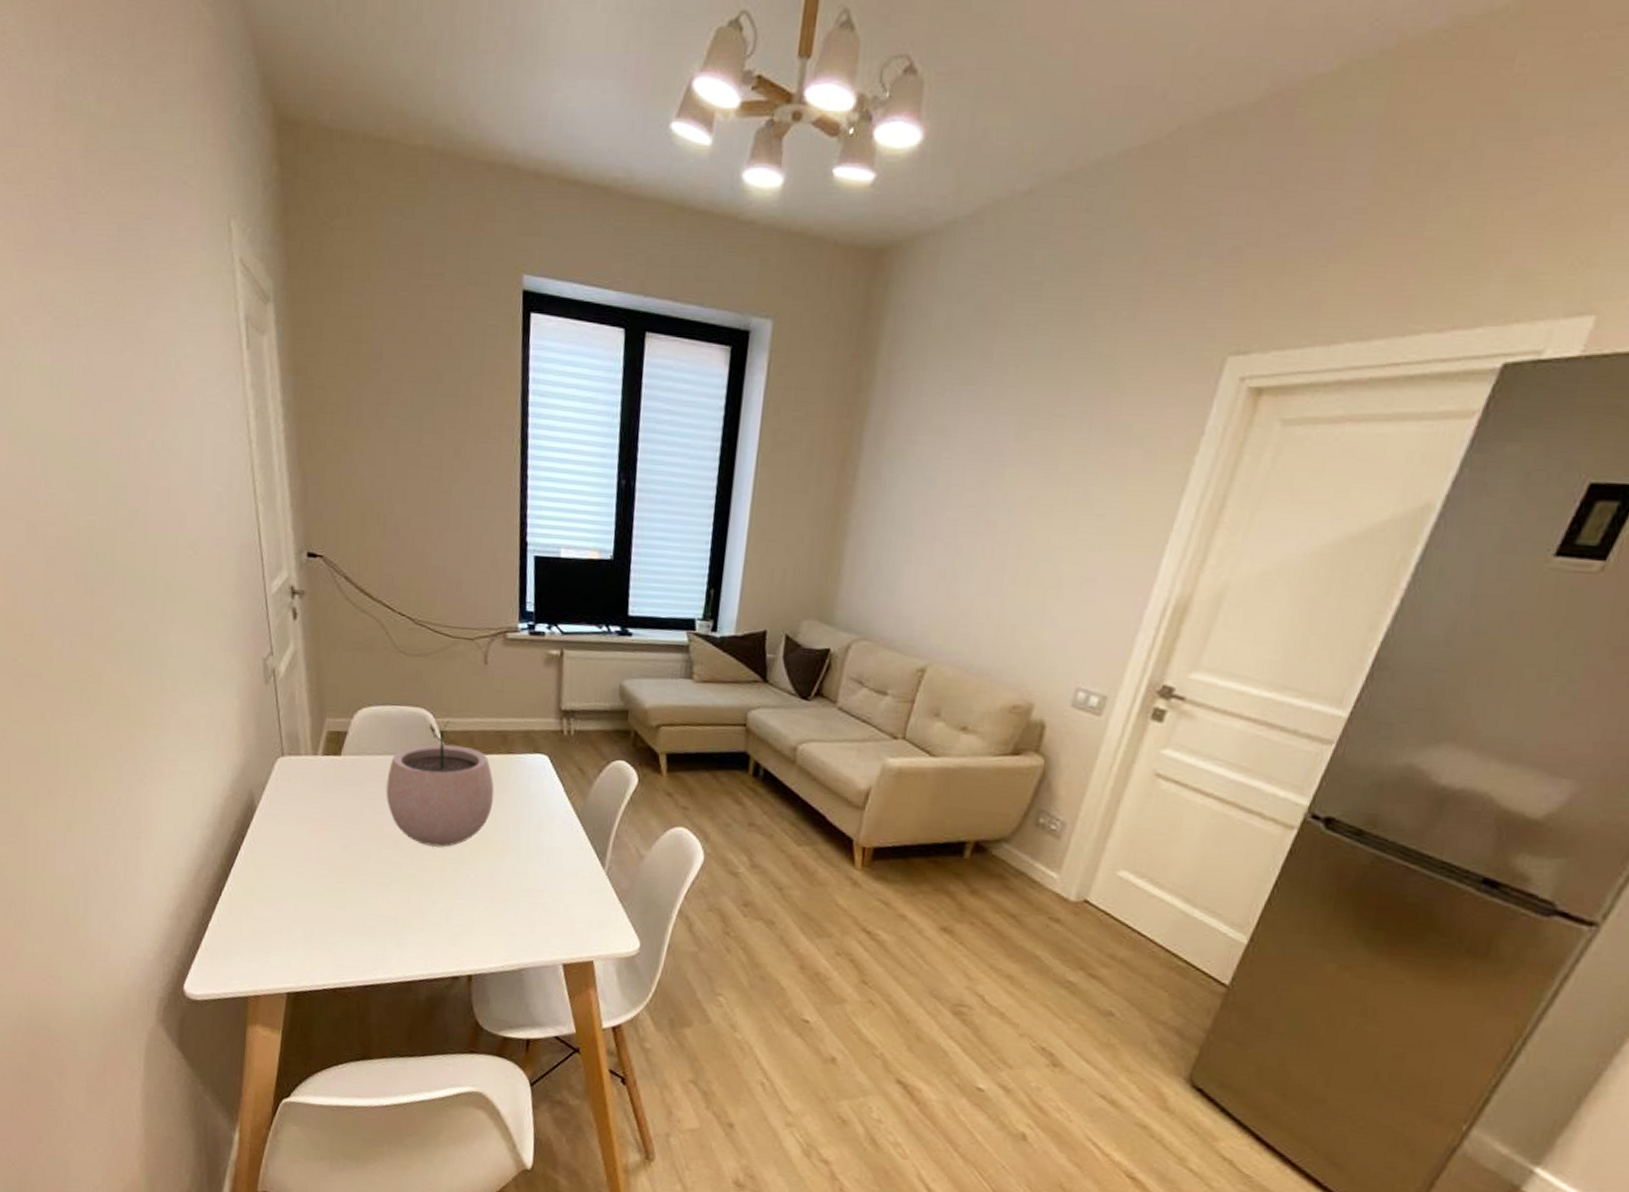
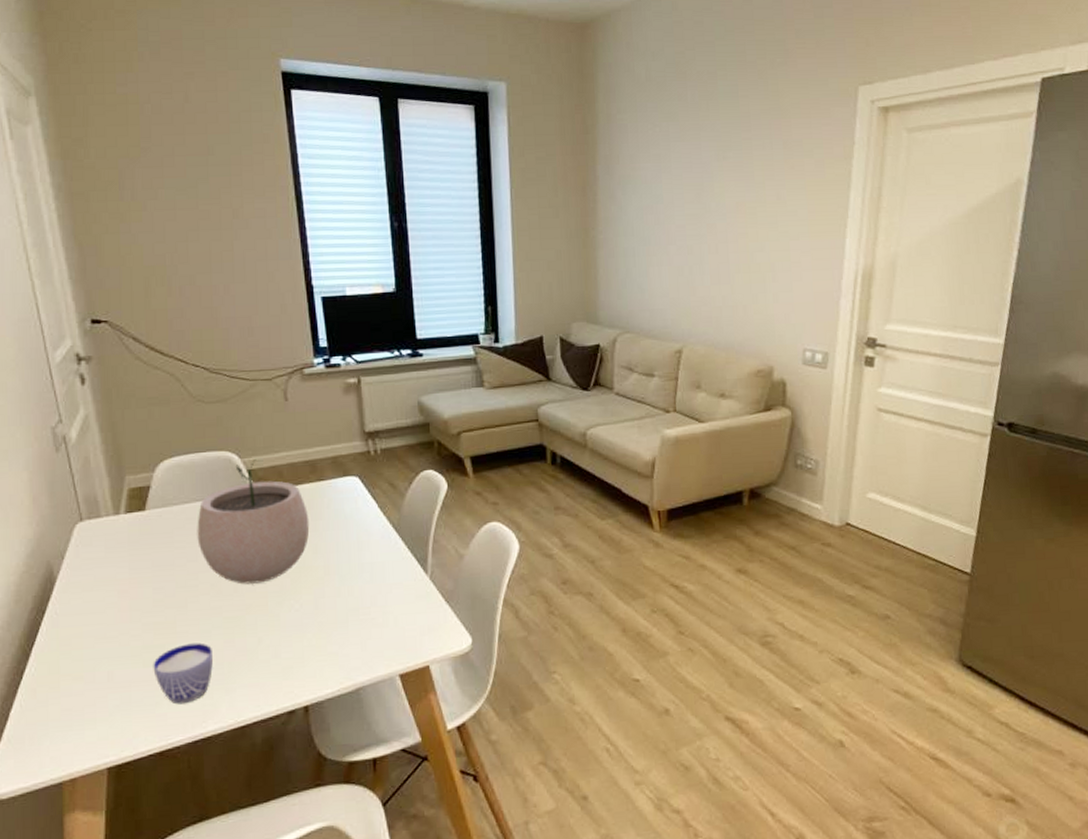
cup: none [334,892,389,949] -> present [153,643,213,704]

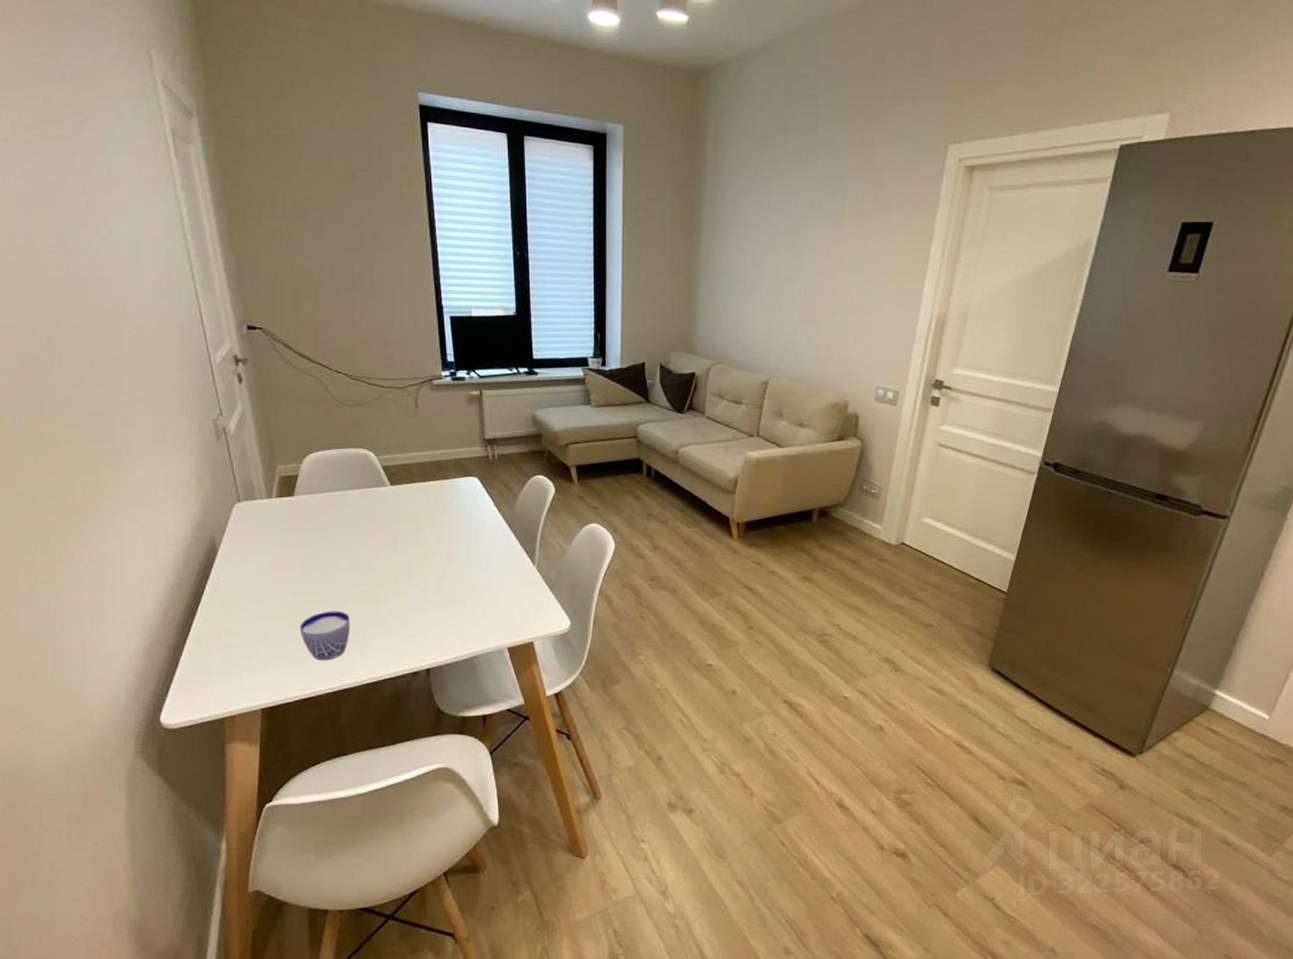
plant pot: present [197,459,310,584] -> none [338,457,435,564]

